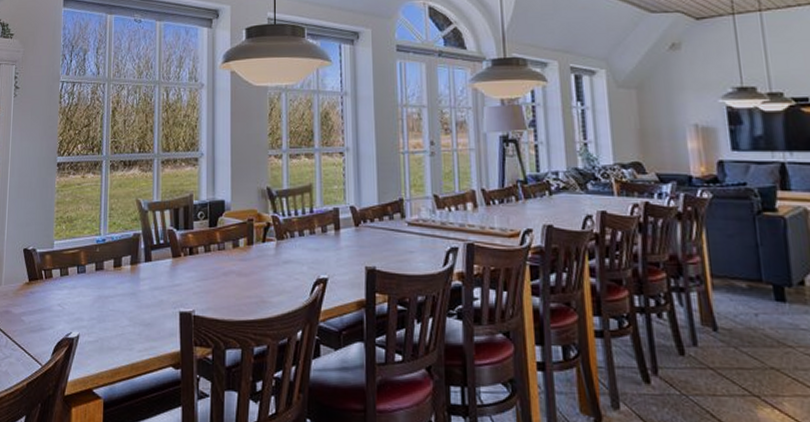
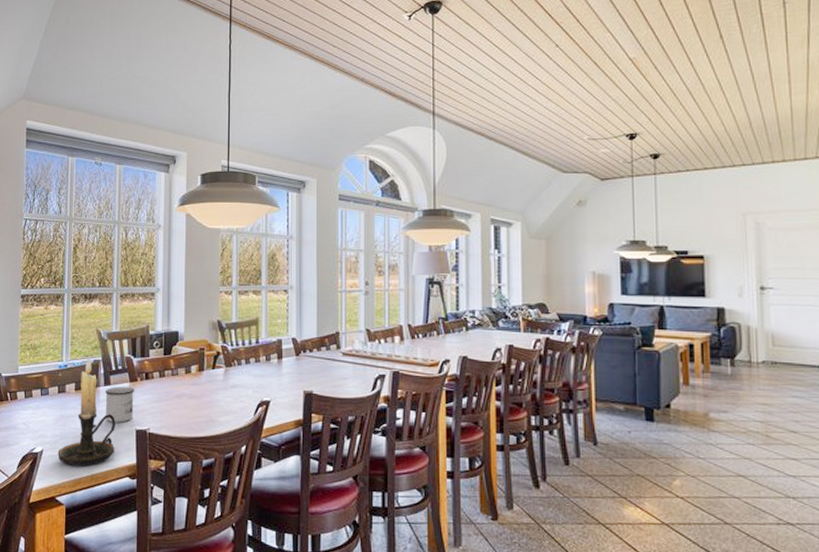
candle holder: none [95,230,157,354] -> present [58,357,115,467]
mug: none [146,263,178,304] -> present [105,387,135,422]

